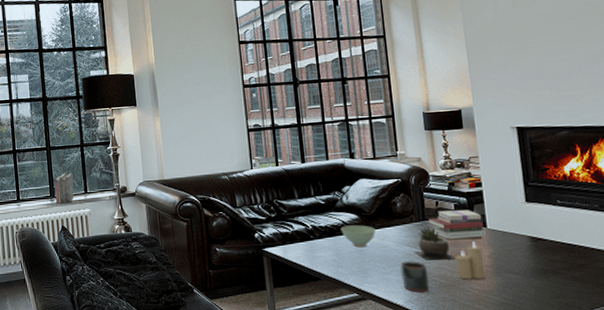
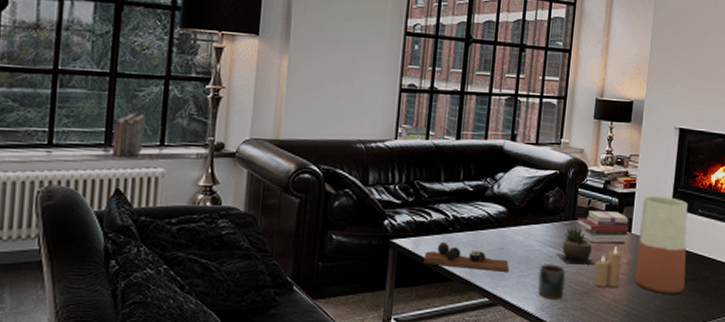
decorative tray: none [293,247,371,270] -> present [424,241,509,272]
bowl: present [340,225,376,248] -> none [484,219,523,246]
vase: none [492,191,560,284] -> present [635,195,688,295]

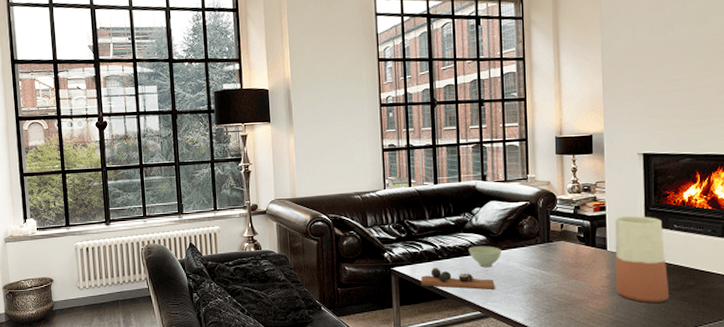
books: present [112,113,146,158] -> none [183,189,203,221]
bowl: none [484,219,523,246] -> present [468,246,502,268]
mug: present [537,264,566,300] -> none [523,281,549,311]
succulent plant: present [556,226,596,266] -> none [536,248,576,281]
books: present [577,211,630,244] -> none [552,233,606,261]
candle: present [593,247,622,288] -> none [575,263,601,299]

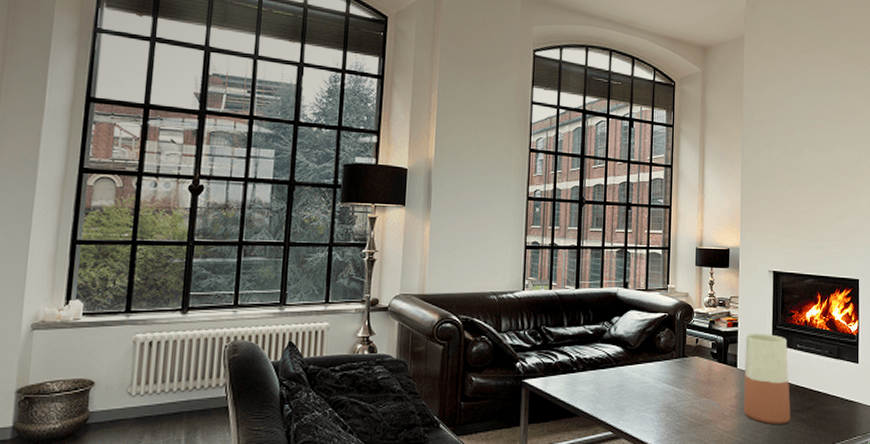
decorative tray: present [421,267,495,290] -> none [553,380,629,407]
bowl: present [468,246,502,268] -> none [604,359,639,383]

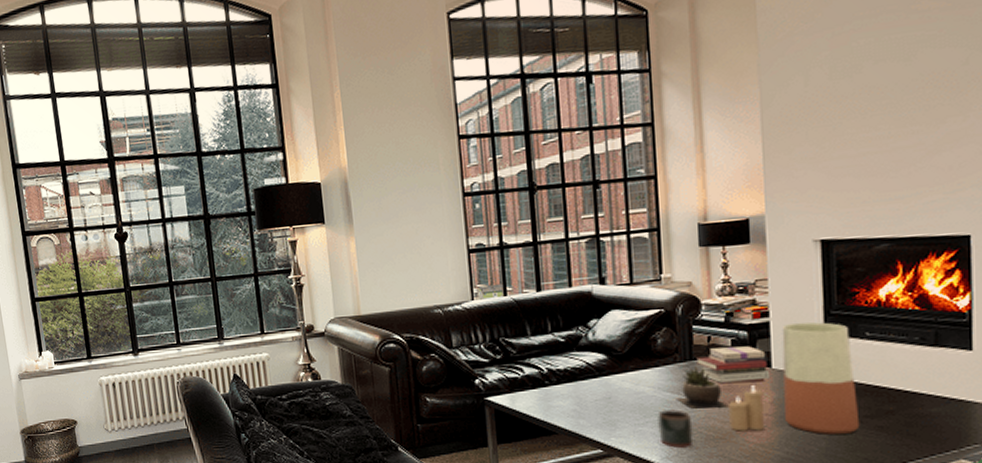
mug: none [656,399,681,432] -> present [657,409,693,448]
succulent plant: none [670,363,707,400] -> present [676,367,729,409]
books: none [687,349,736,379] -> present [696,346,771,383]
candle: none [706,381,730,420] -> present [729,385,764,432]

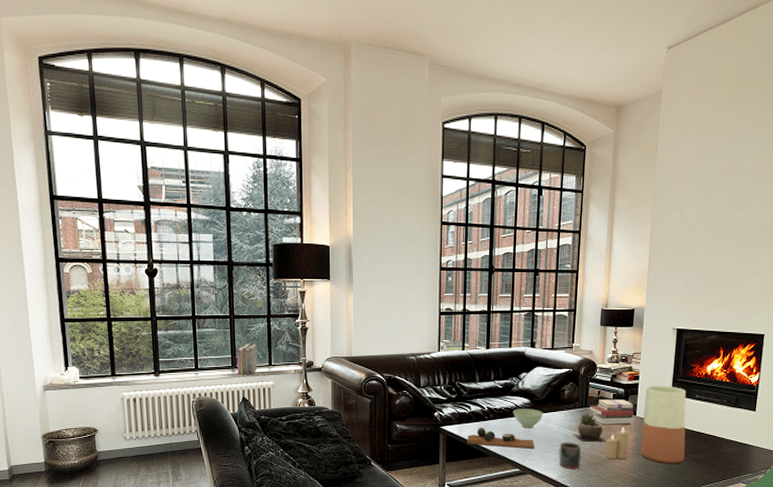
books: none [222,309,248,348] -> present [237,344,258,375]
decorative tray: none [523,395,621,422] -> present [467,427,534,449]
bowl: none [584,367,629,395] -> present [513,409,544,429]

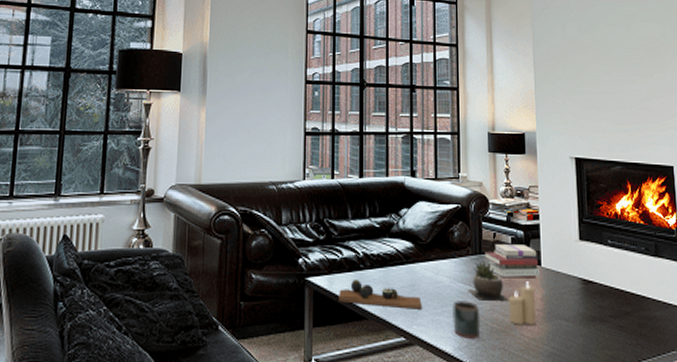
books: present [237,344,258,375] -> none [61,166,88,206]
bowl: present [513,409,544,429] -> none [394,255,431,282]
vase: present [640,385,687,464] -> none [548,226,607,333]

